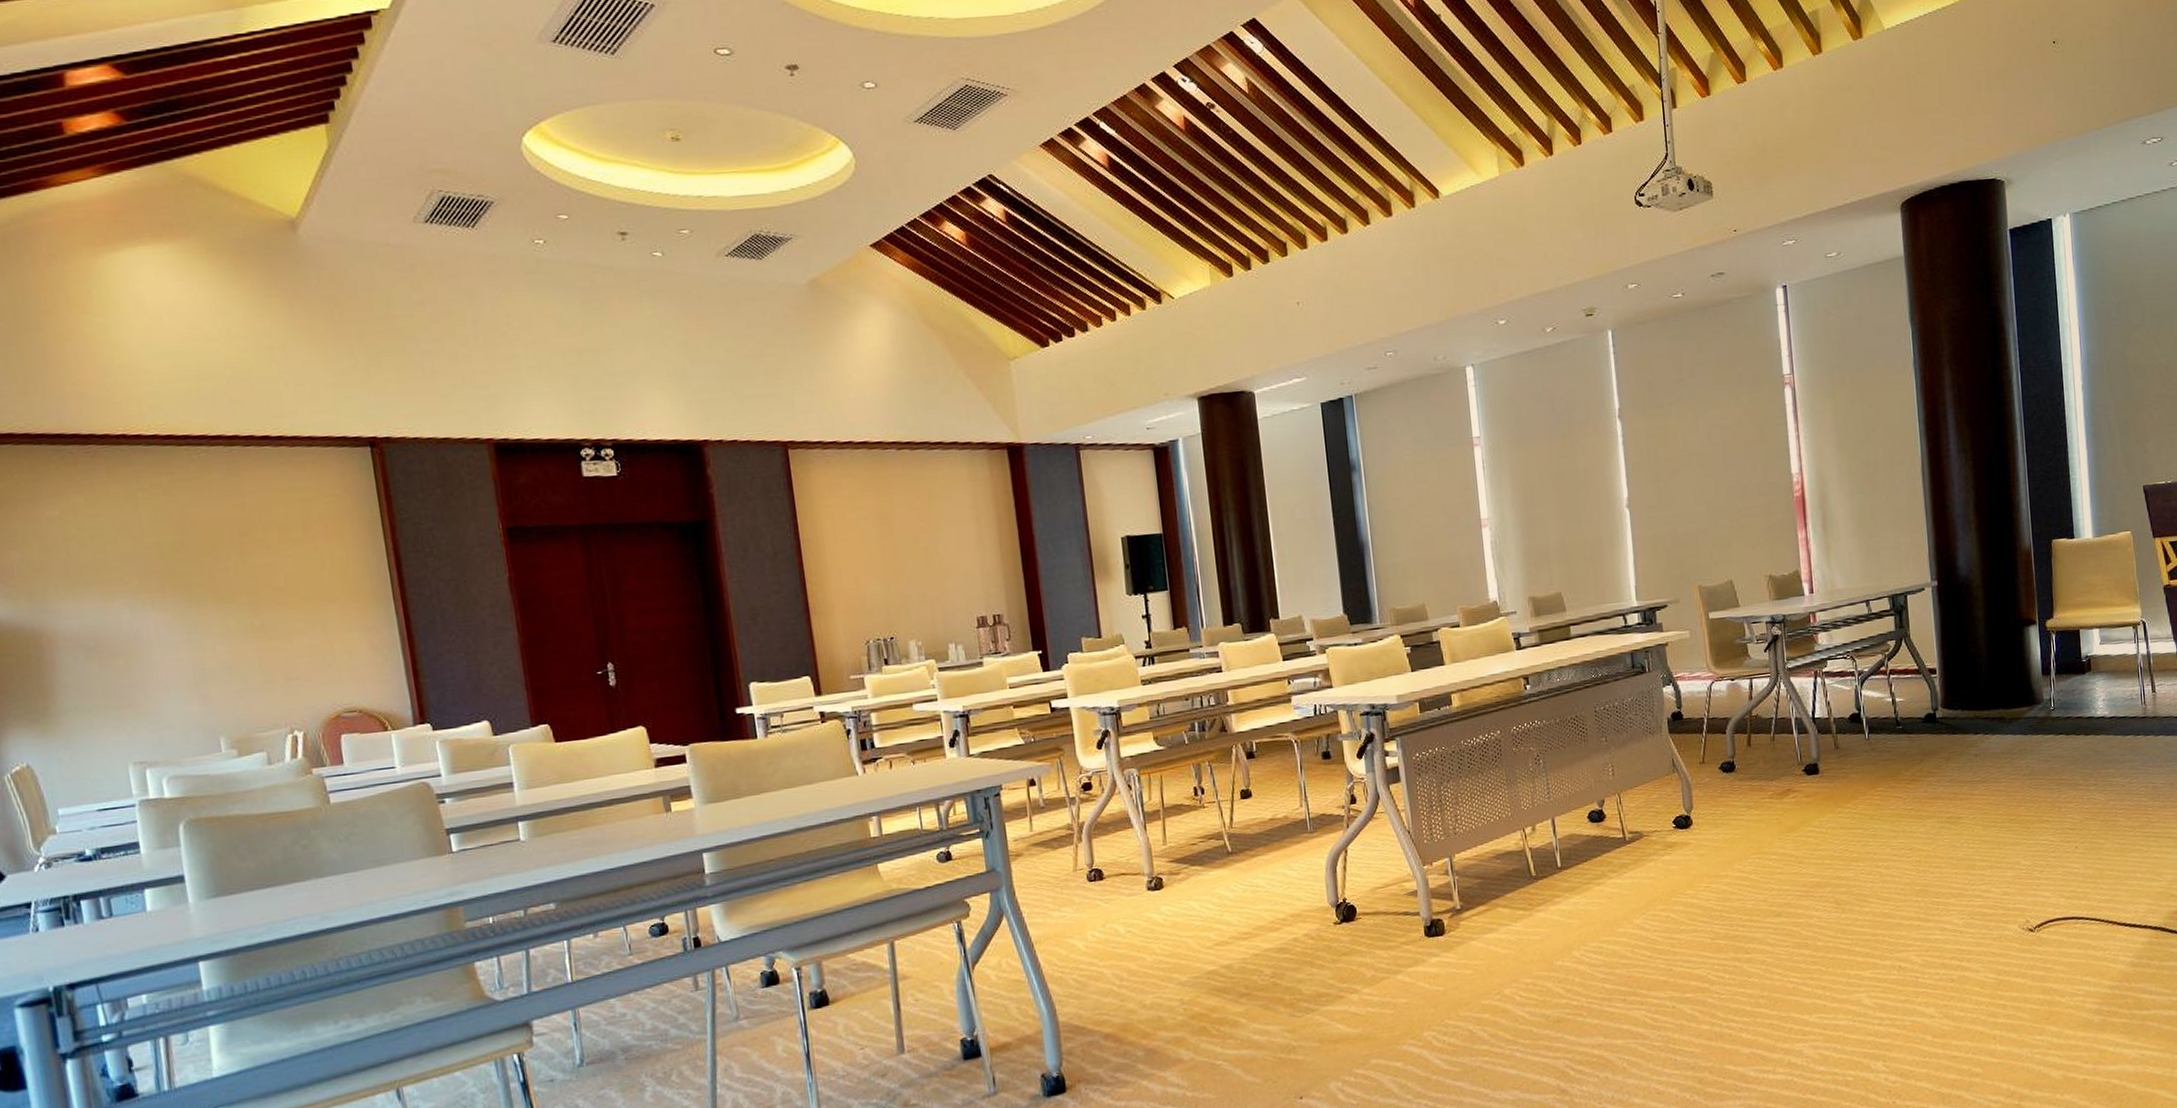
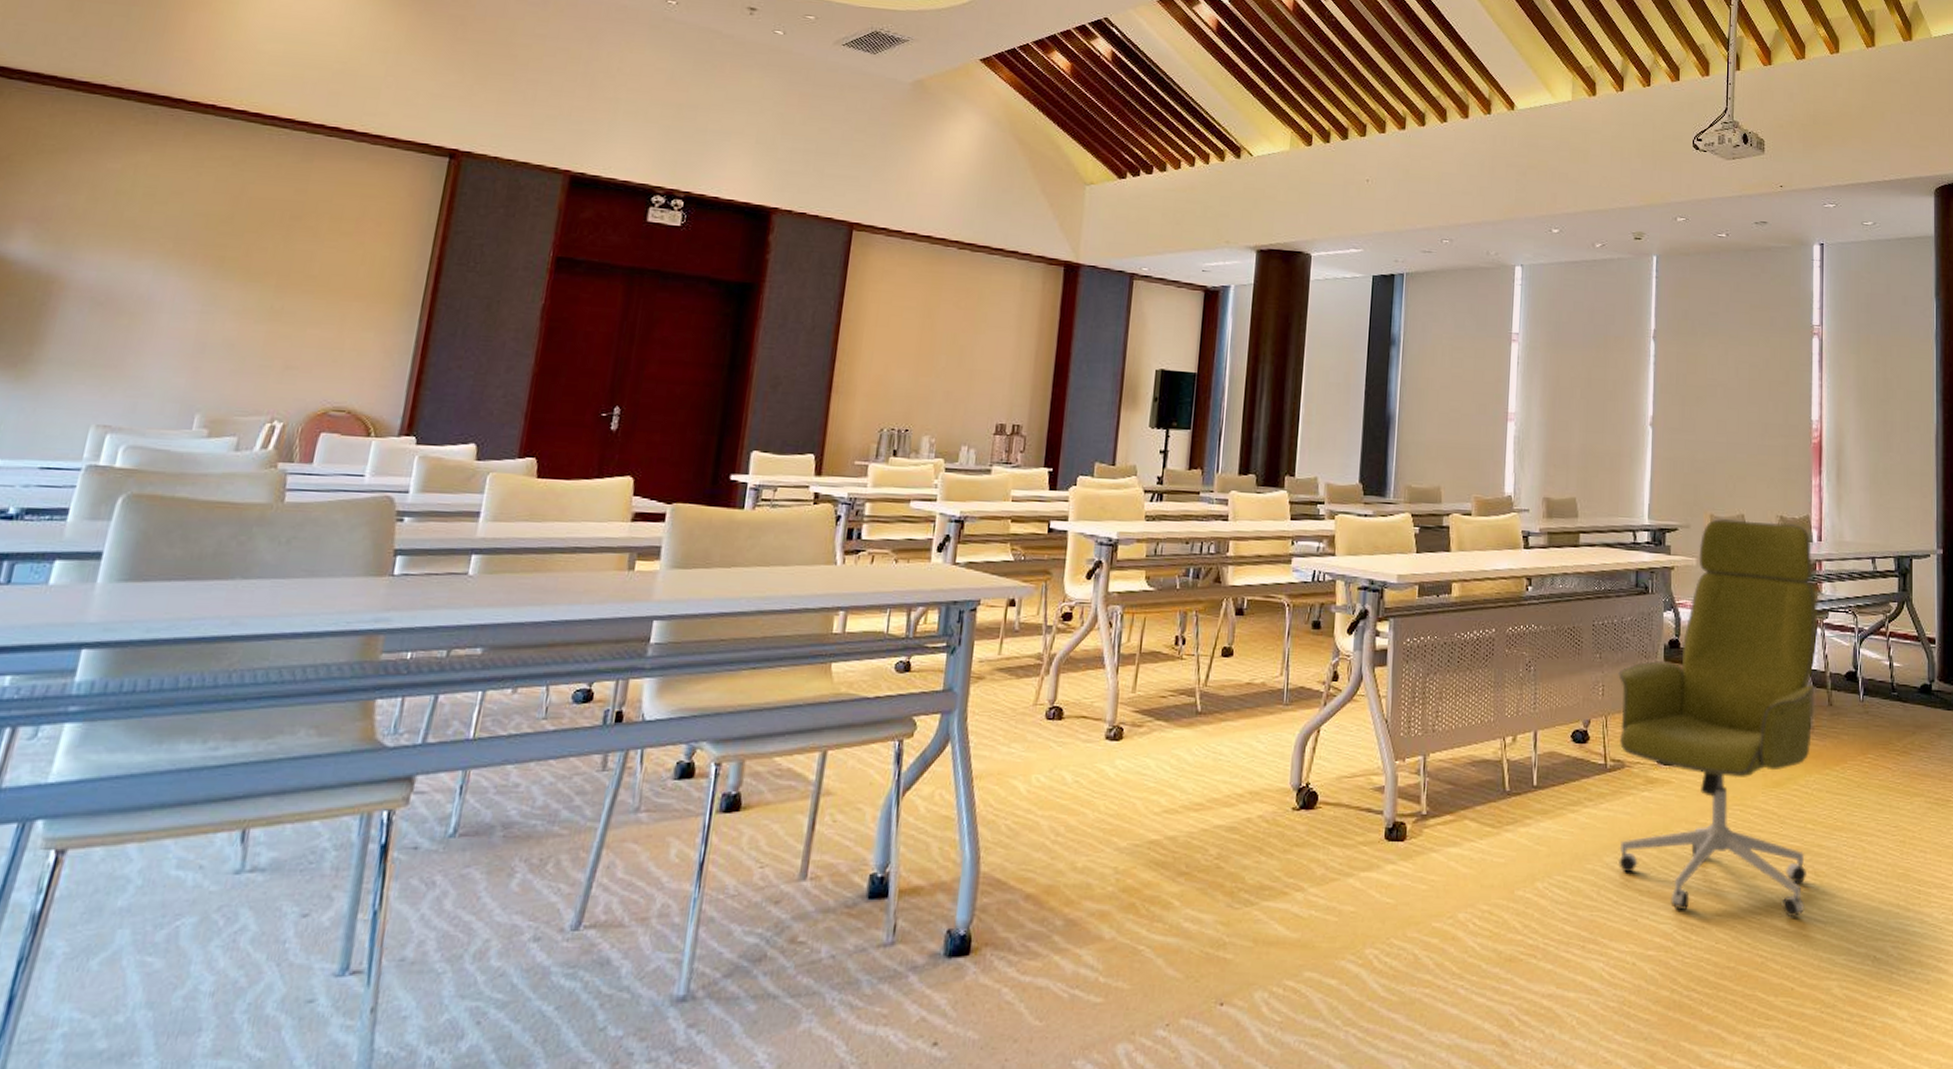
office chair: none [1626,581,1831,954] -> present [1618,519,1819,917]

